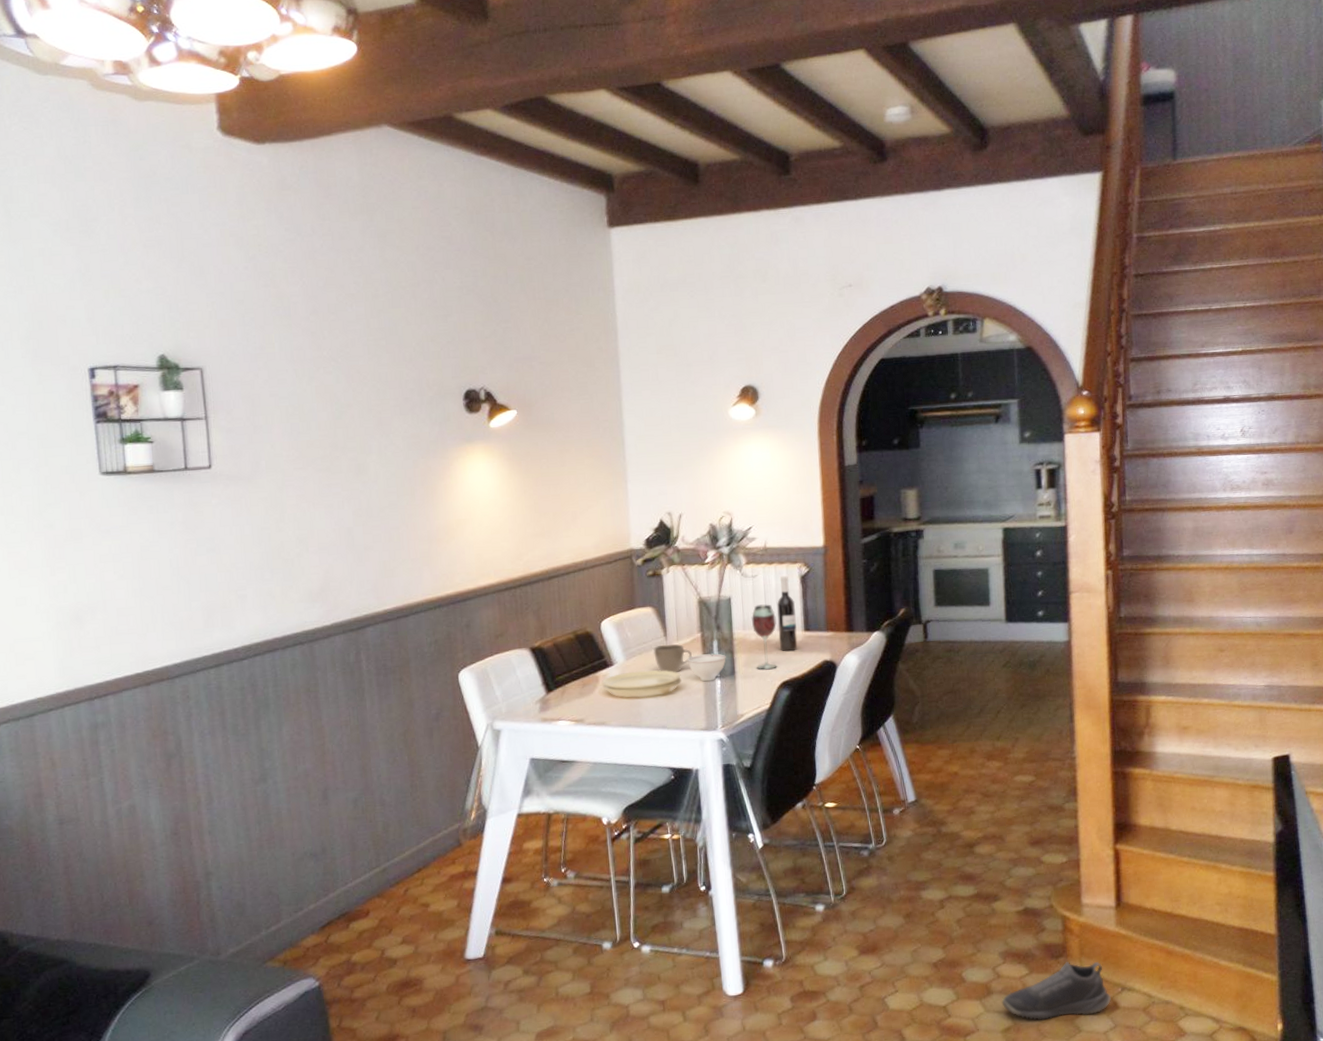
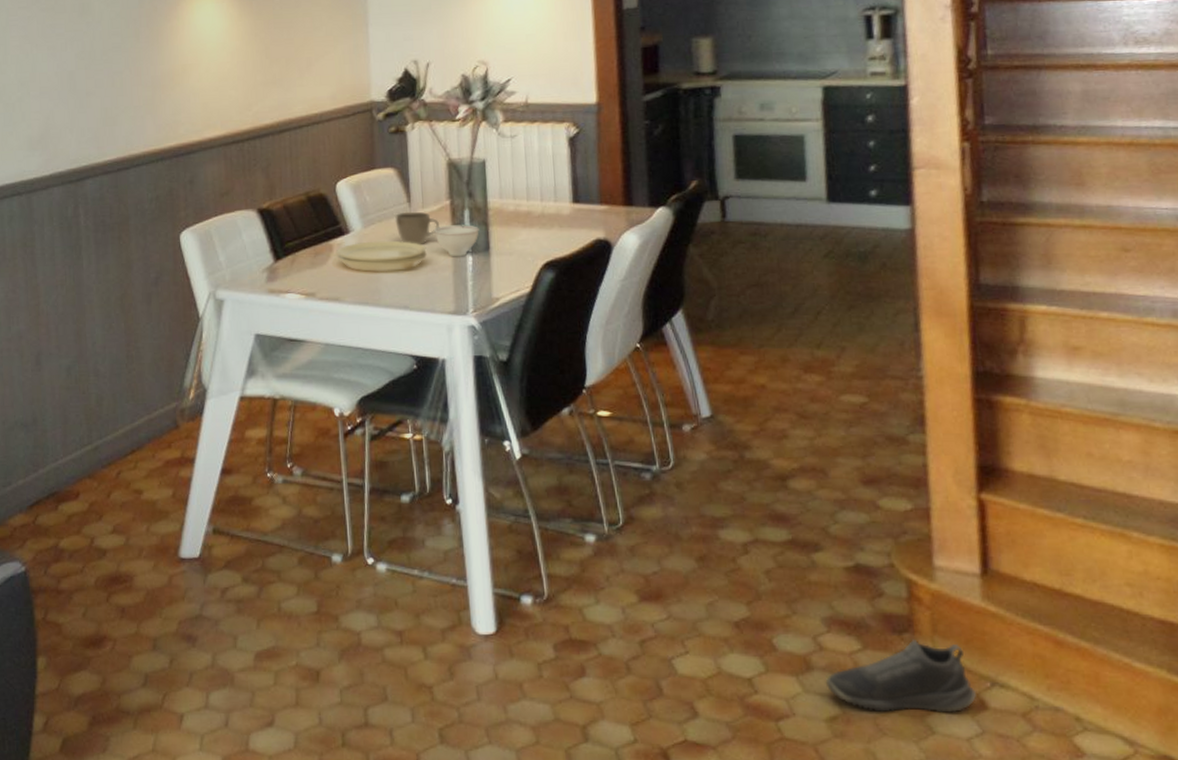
wineglass: present [751,604,777,670] -> none [509,169,540,246]
wine bottle: present [777,575,798,652] -> none [540,136,565,227]

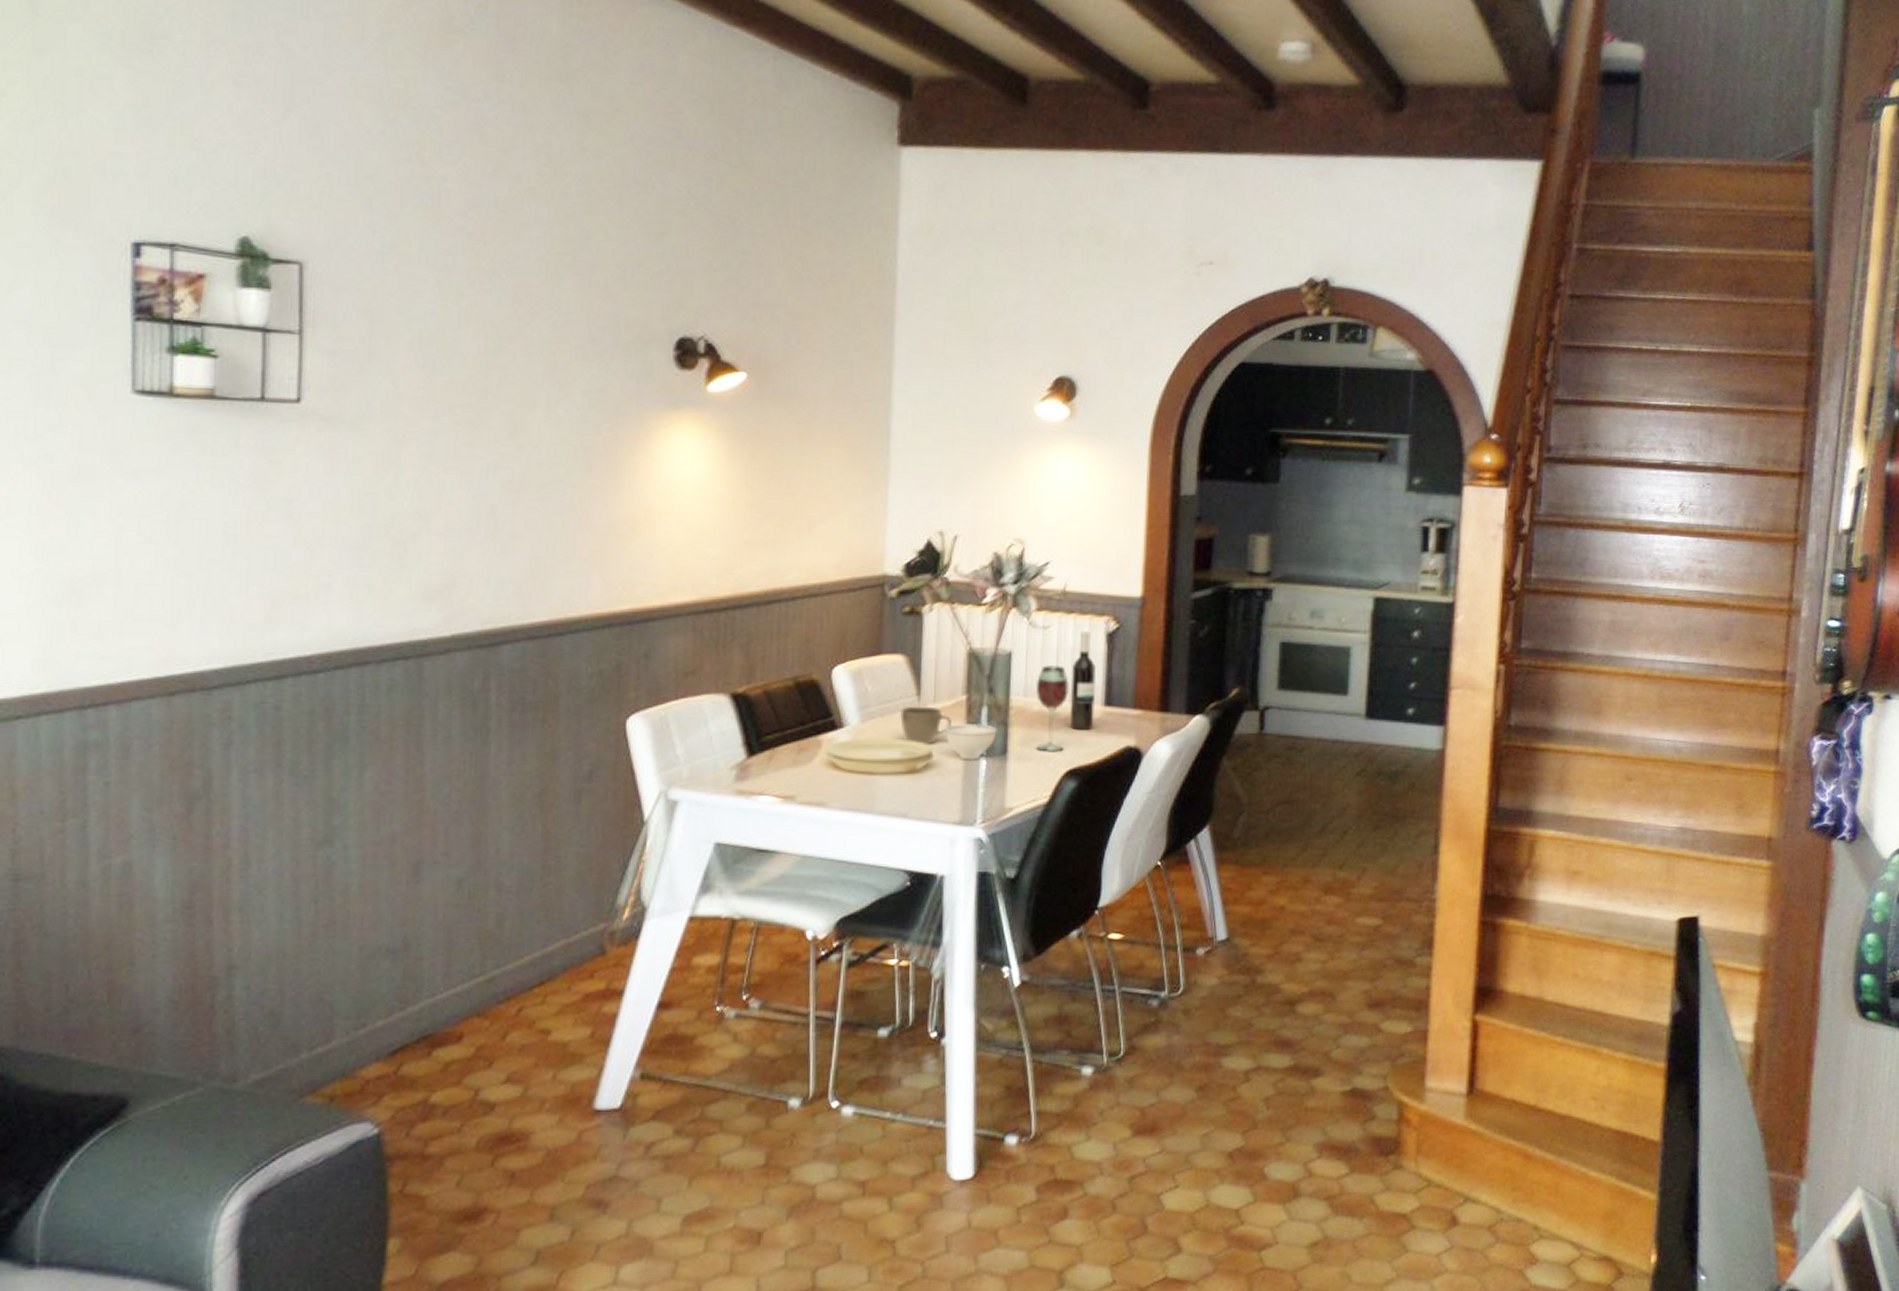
wineglass: none [509,169,540,246] -> present [1035,665,1069,751]
wine bottle: none [540,136,565,227] -> present [1069,630,1096,731]
shoe: present [825,640,976,713] -> none [1311,1161,1449,1234]

